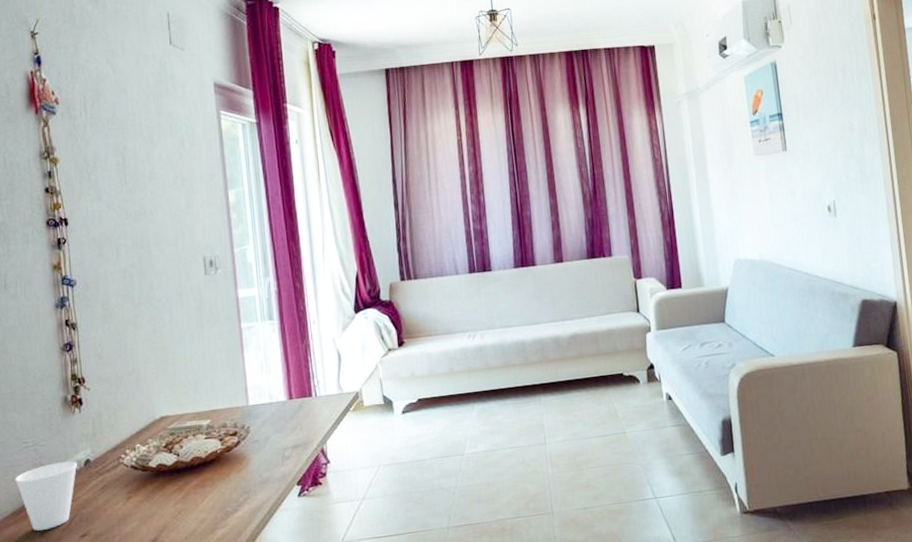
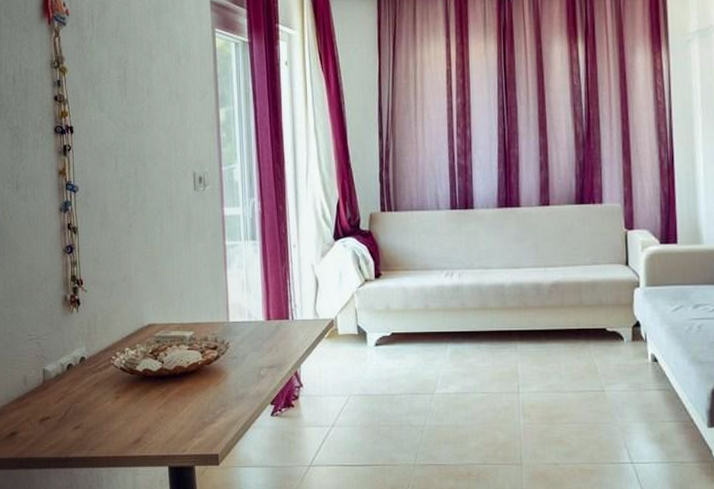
cup: present [15,461,78,531] -> none [20,357,74,418]

